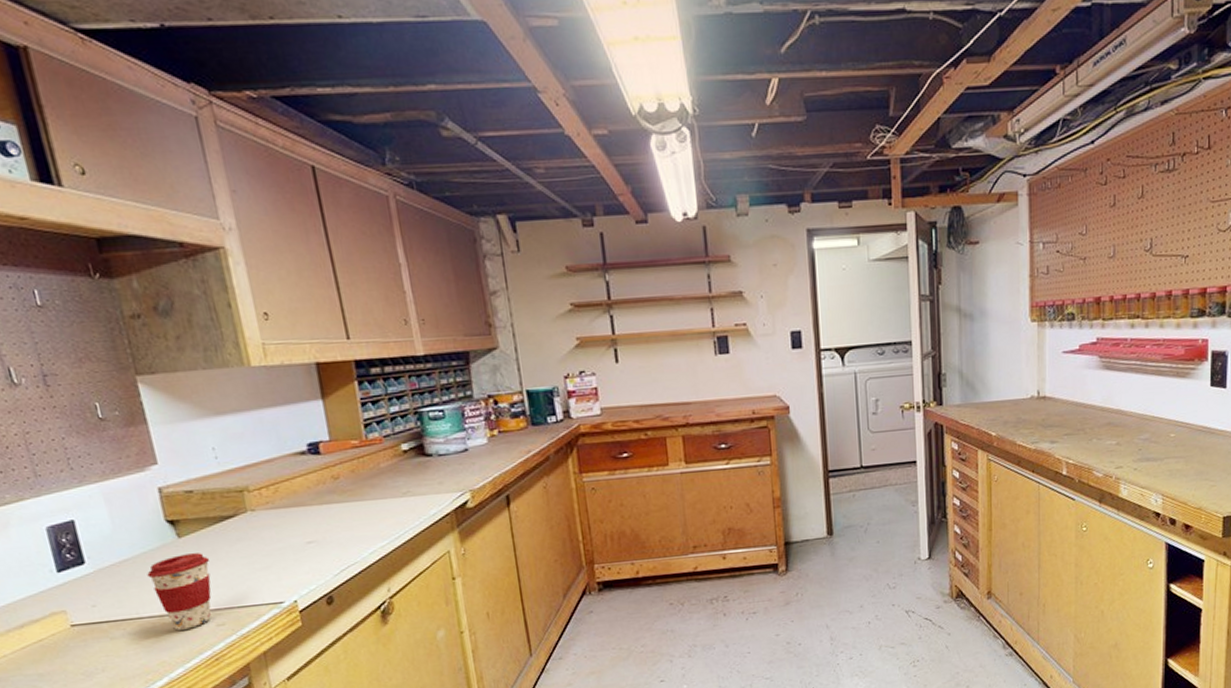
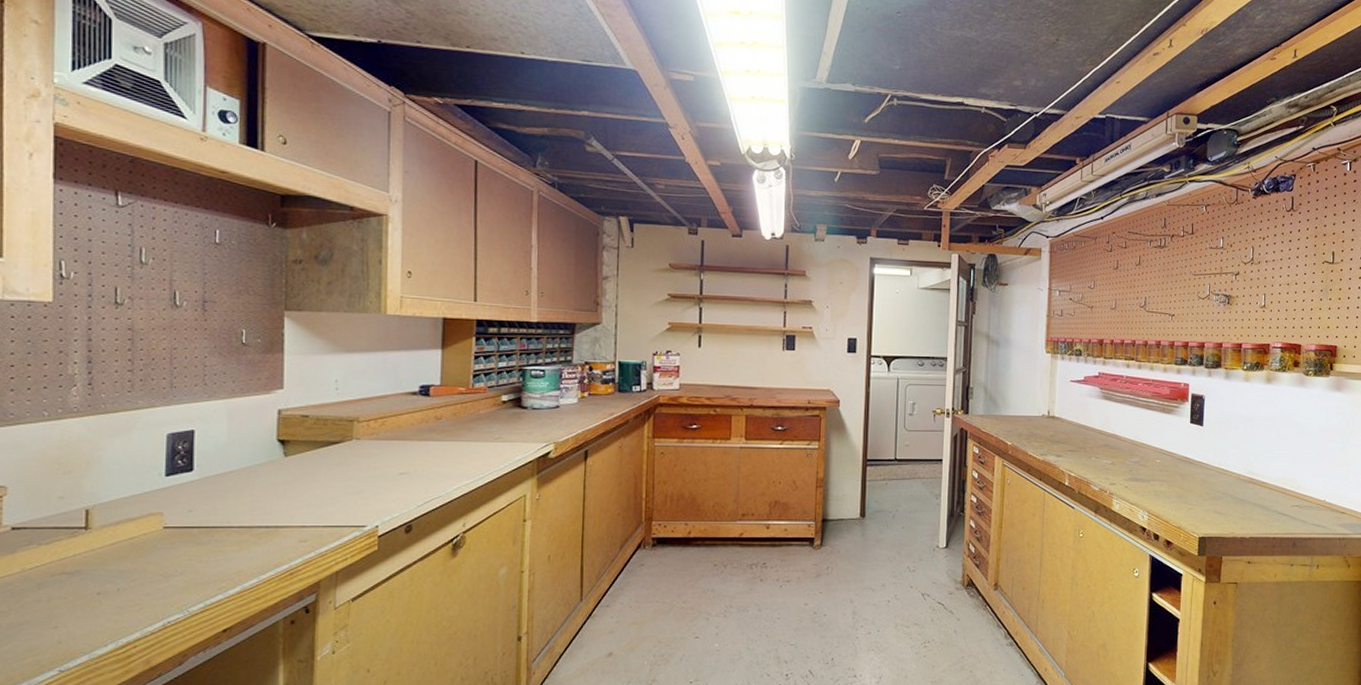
coffee cup: present [147,553,212,630] -> none [247,472,308,542]

